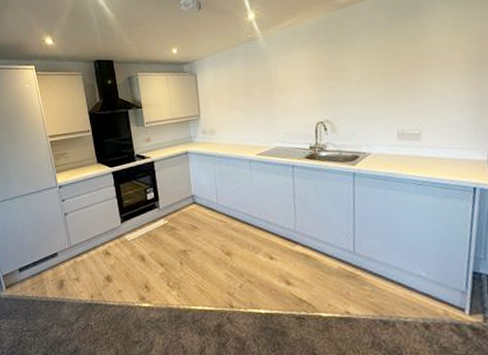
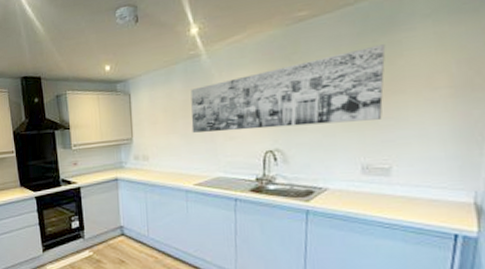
wall art: none [250,27,413,108] -> present [190,44,386,133]

